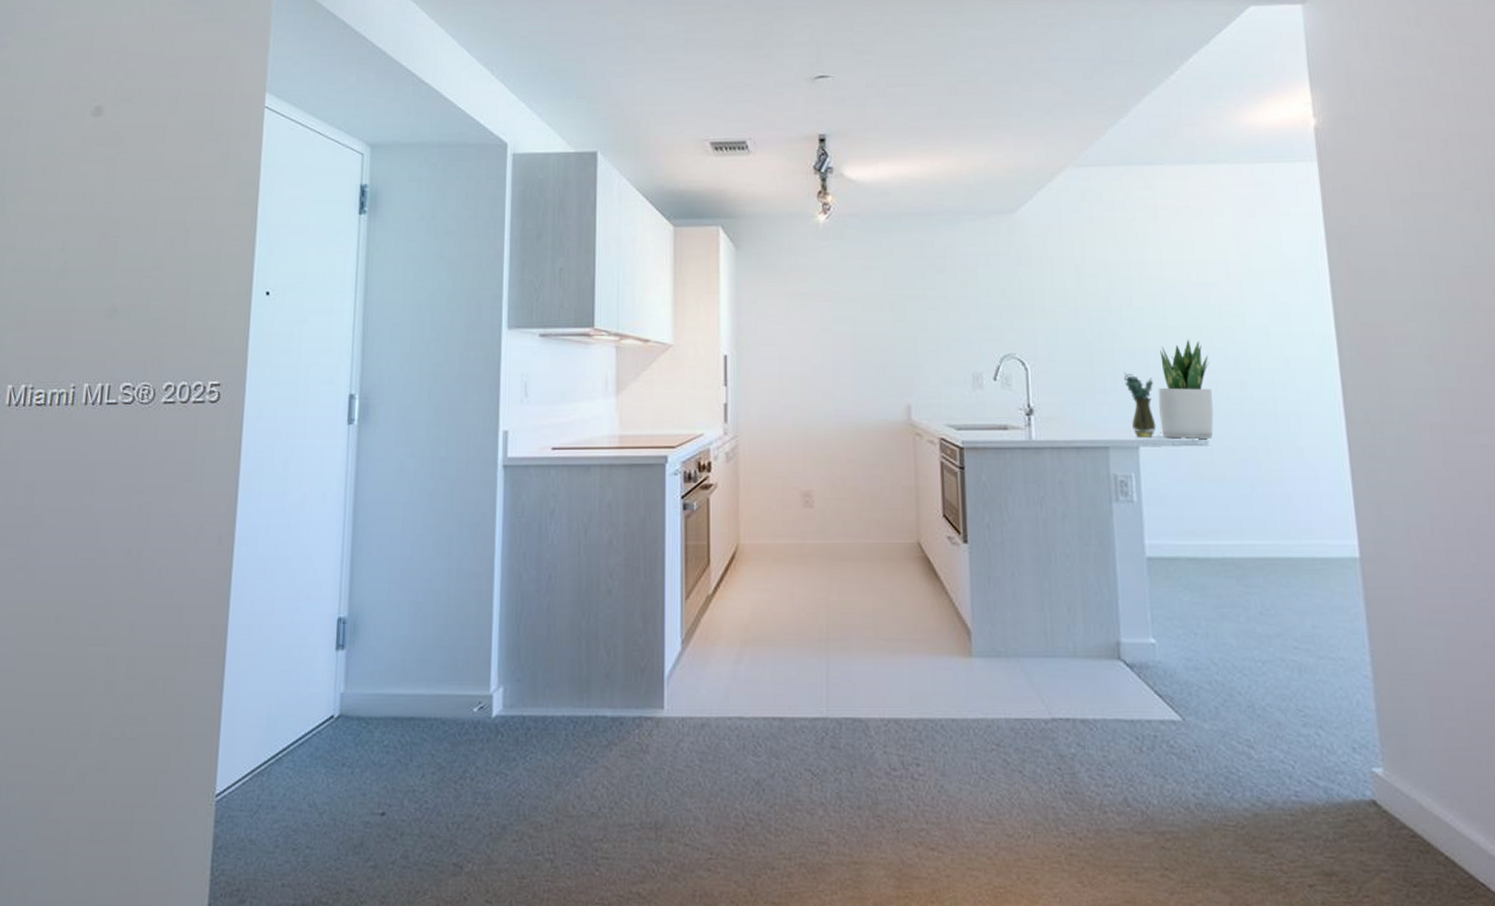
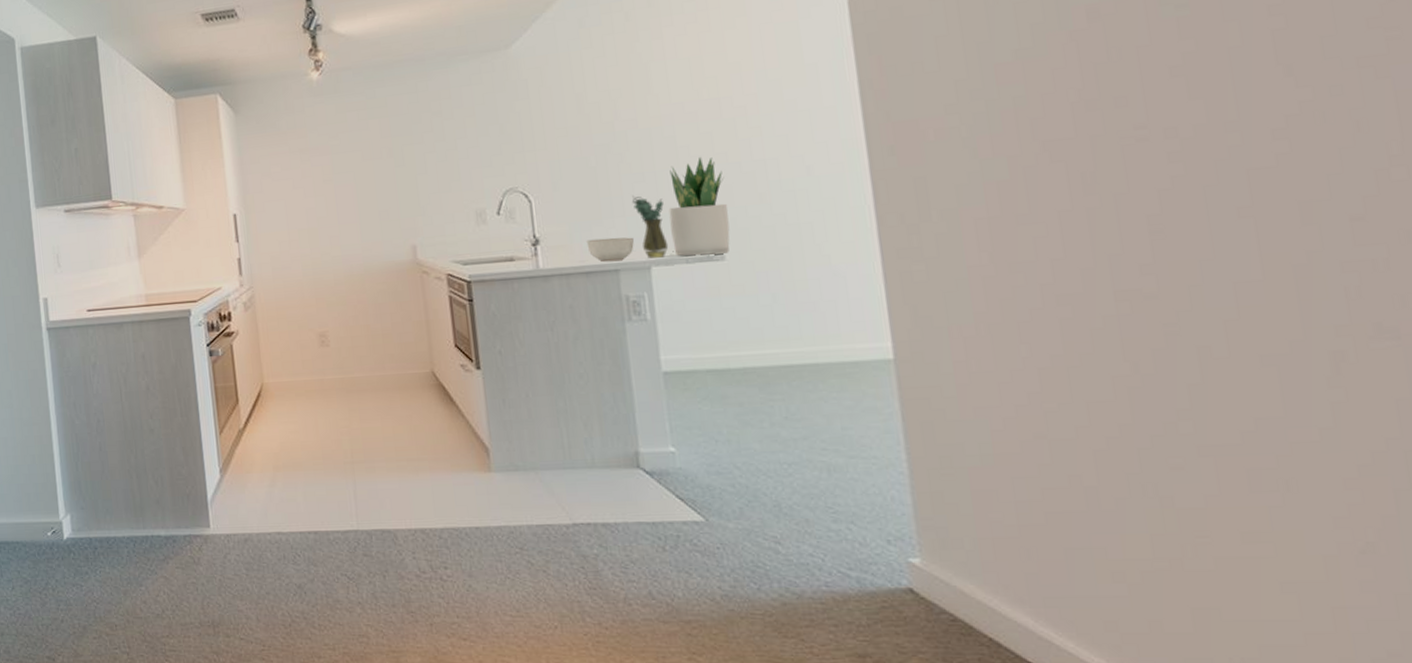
bowl: none [1078,413,1125,438] -> present [586,237,635,263]

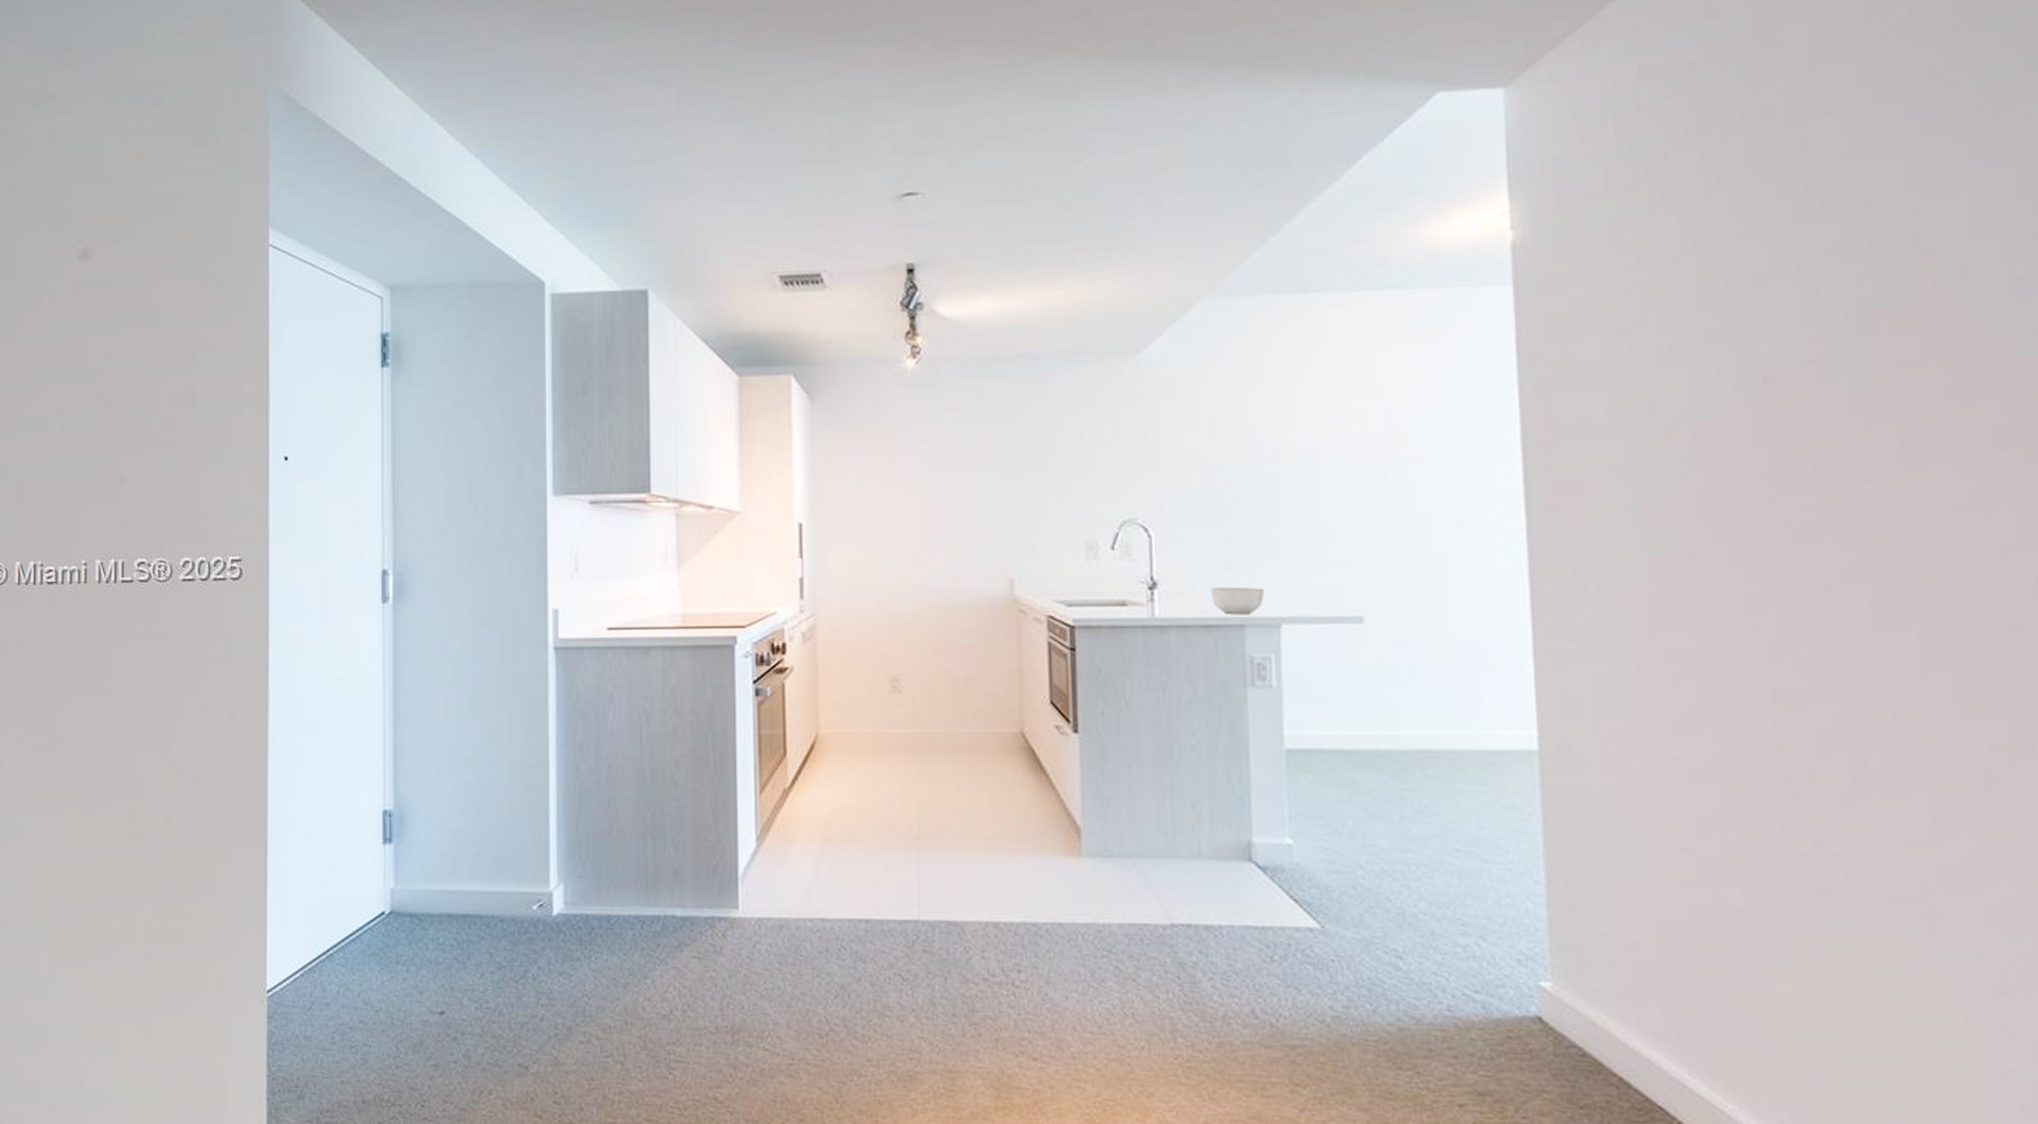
vase: present [631,196,669,259] -> none [1264,540,1302,616]
planter: present [668,157,730,257] -> none [1305,501,1371,617]

